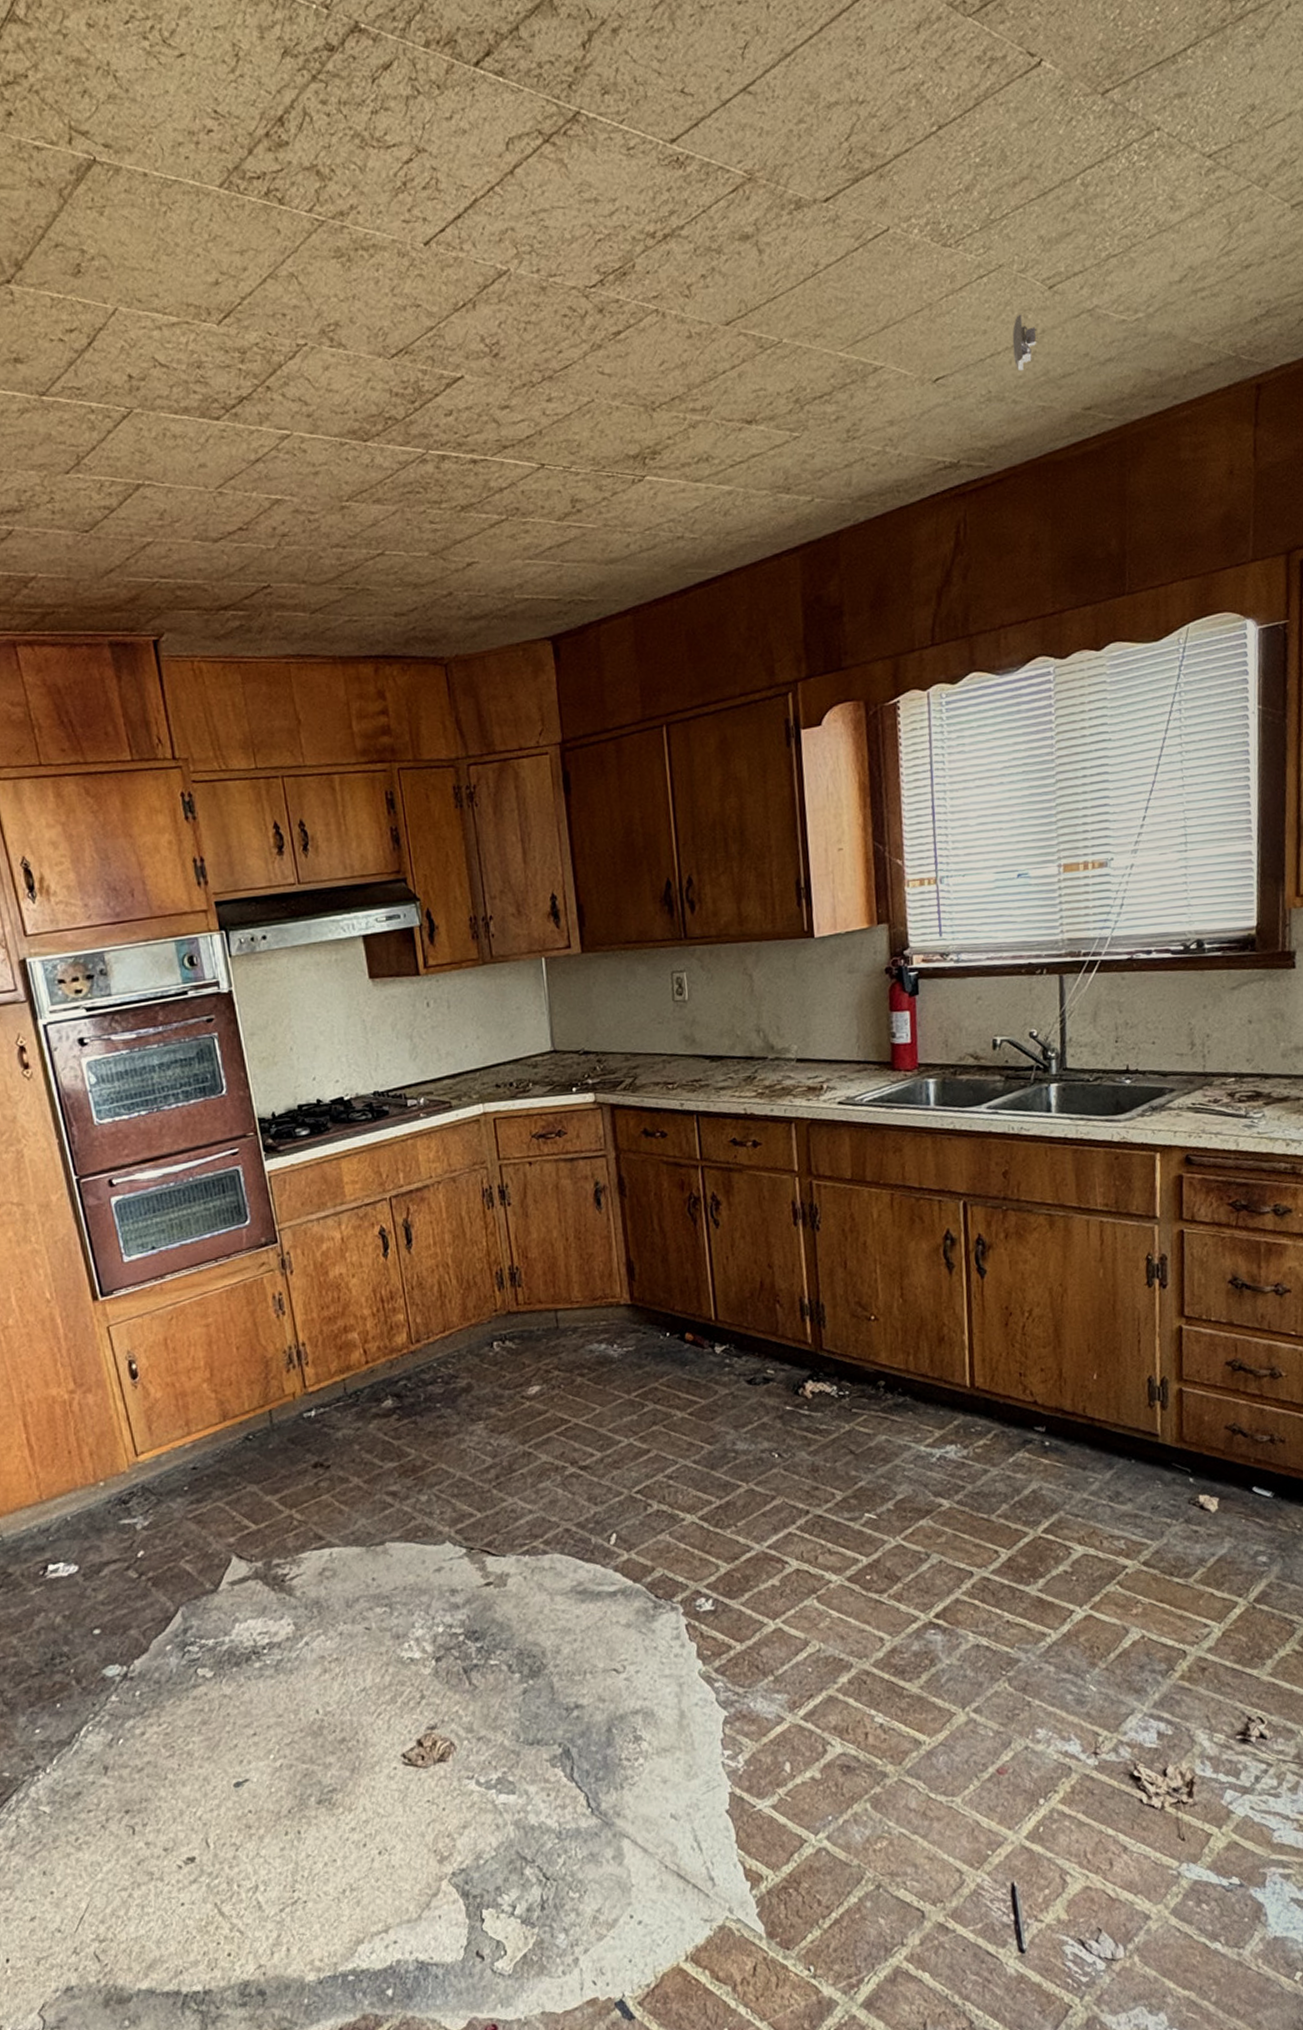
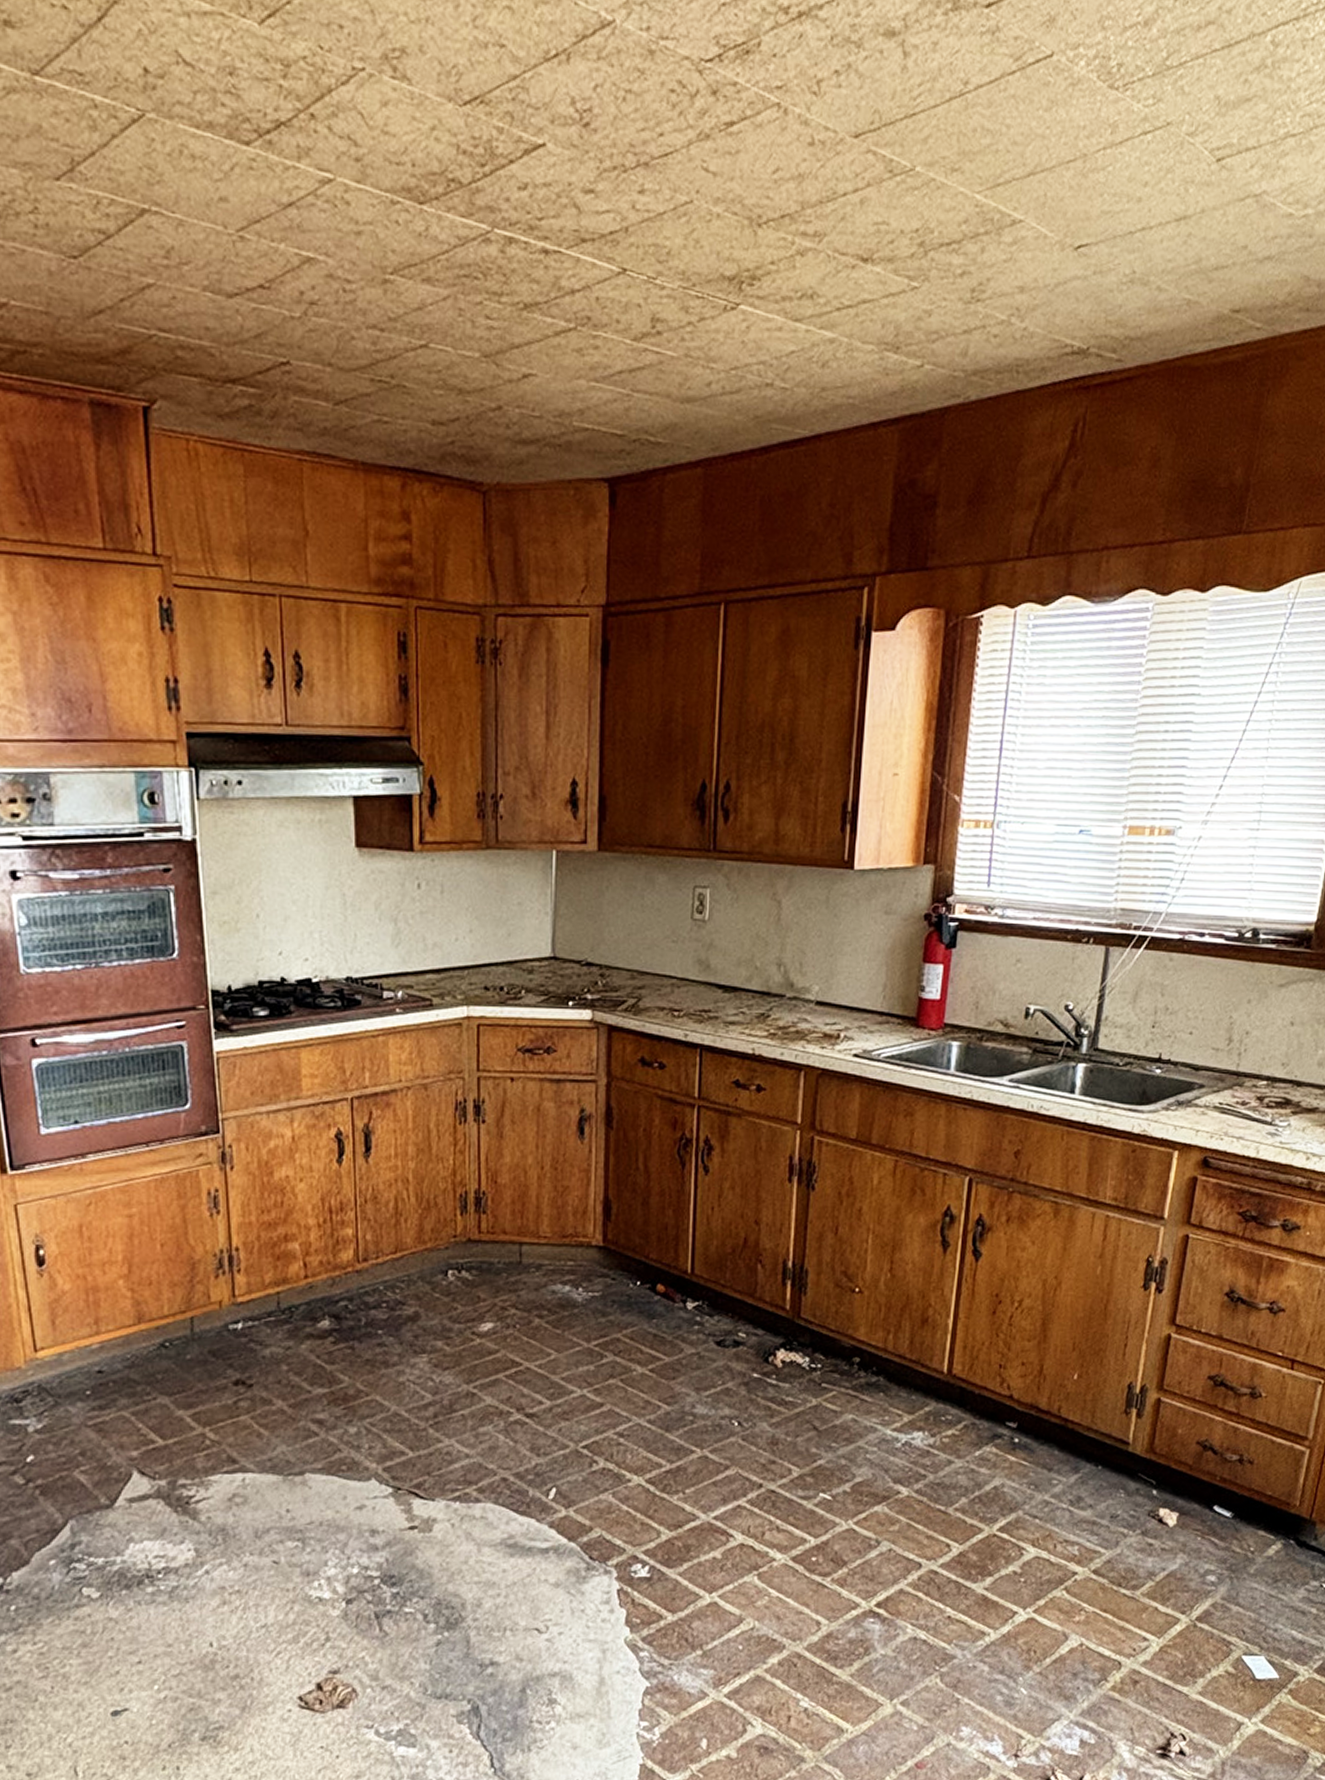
smoke detector: present [1012,314,1038,370] -> none [1166,185,1197,253]

